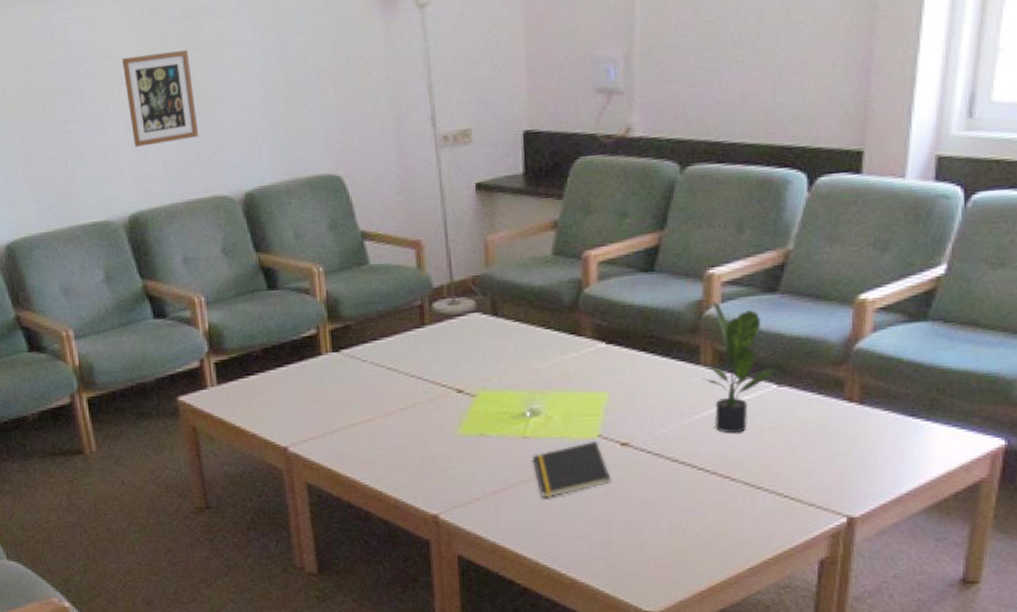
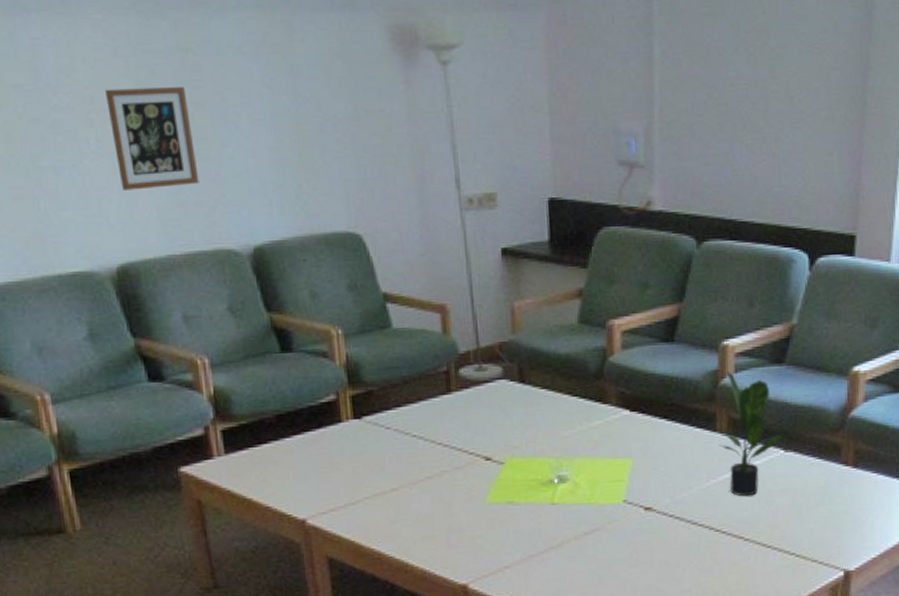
notepad: present [532,442,611,498] -> none [560,507,636,564]

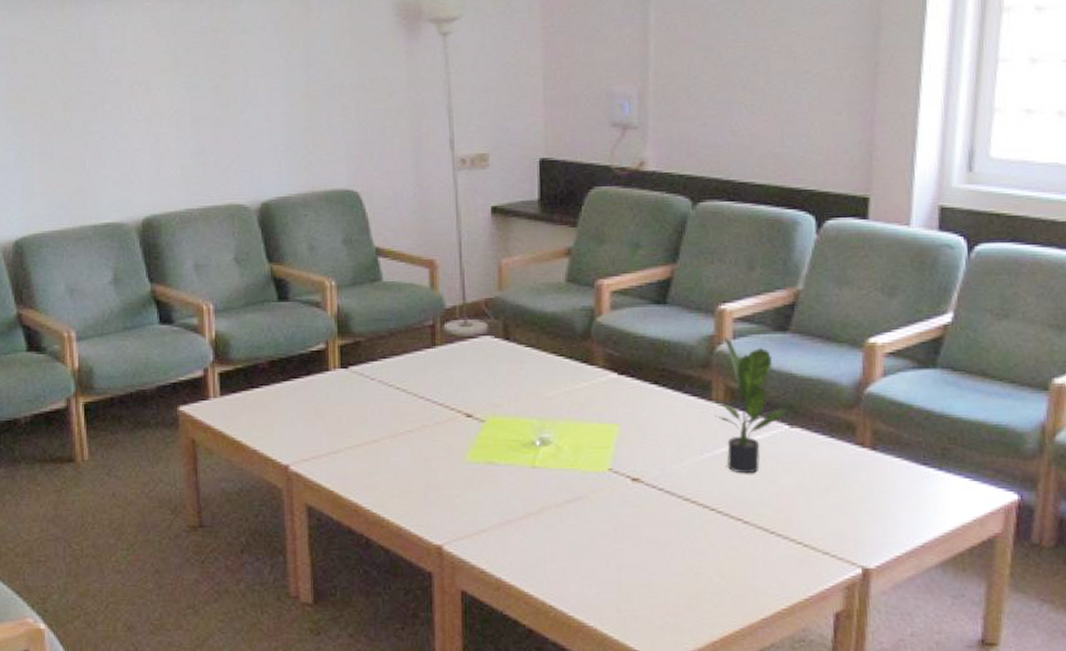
picture frame: present [105,87,200,190] -> none [148,61,219,151]

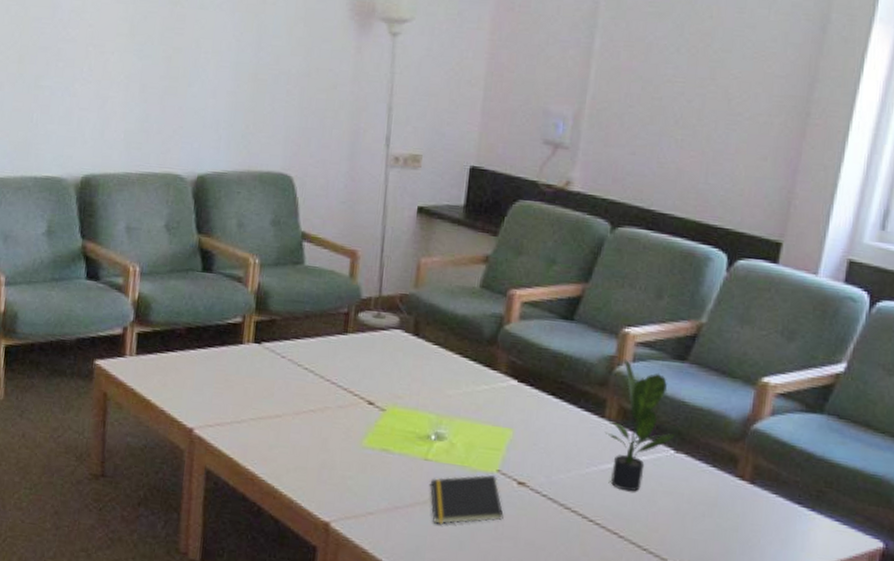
notepad: none [541,475,622,533] -> present [430,475,504,524]

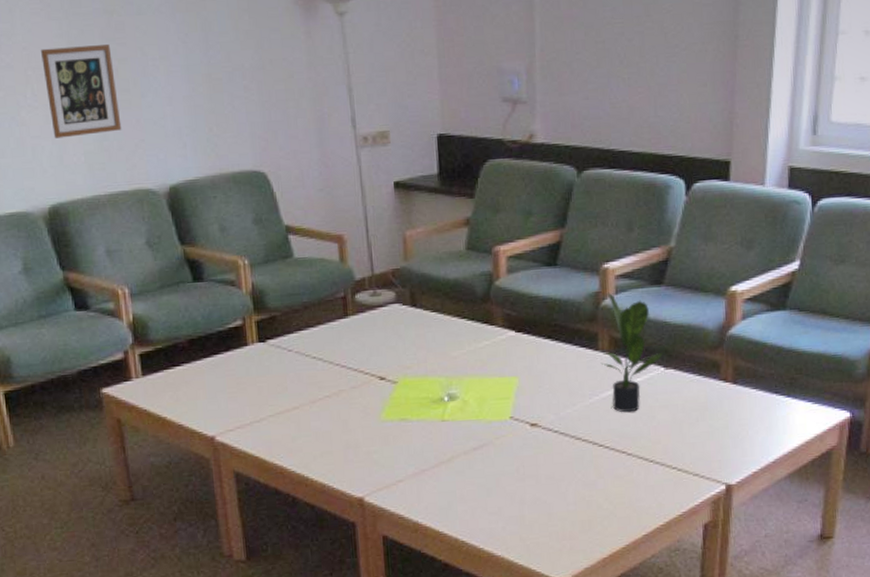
picture frame: none [100,28,169,115] -> present [41,44,122,138]
notepad: present [430,475,504,524] -> none [450,423,523,478]

